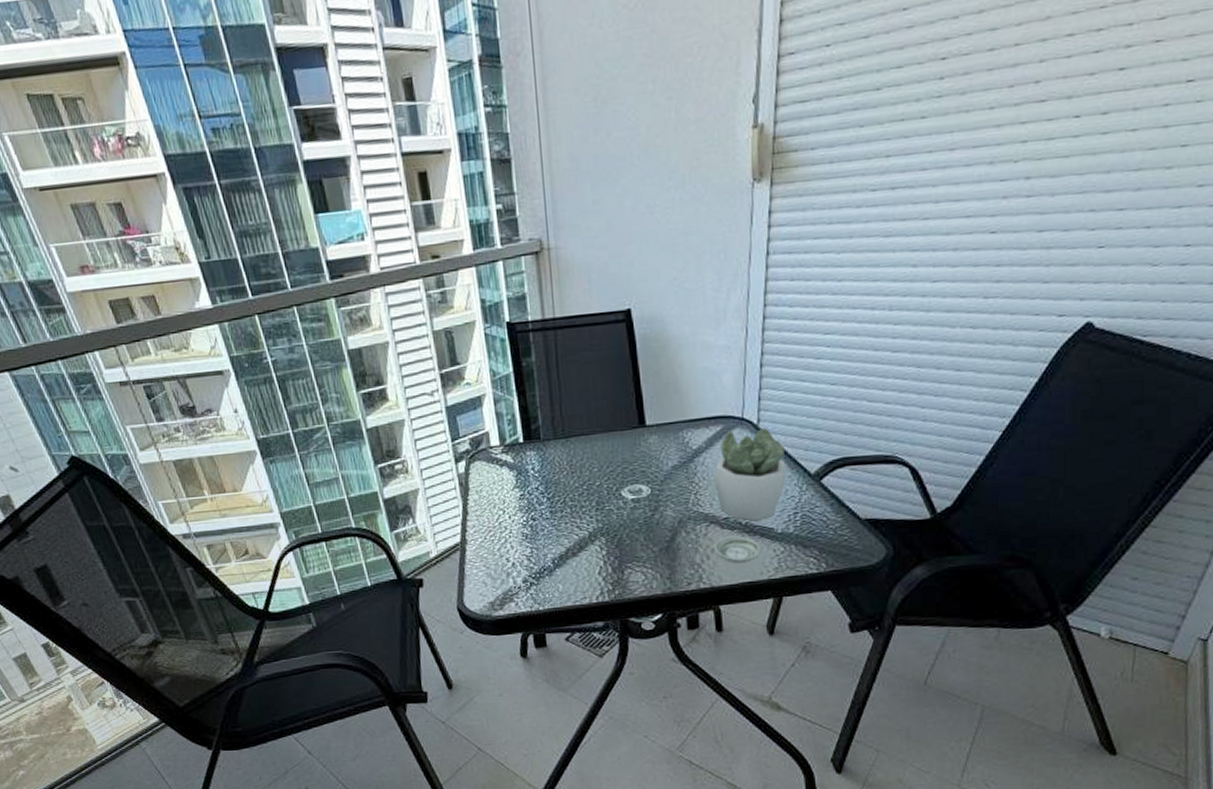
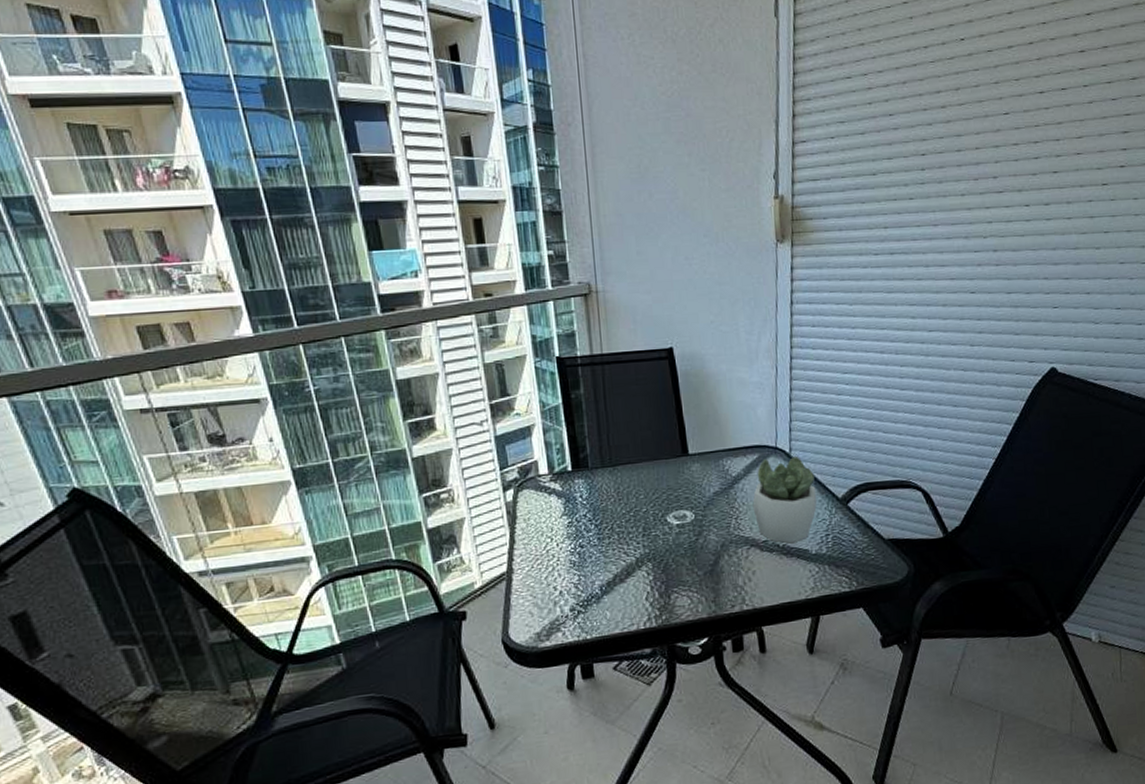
saucer: present [713,536,762,564] -> none [754,557,799,585]

